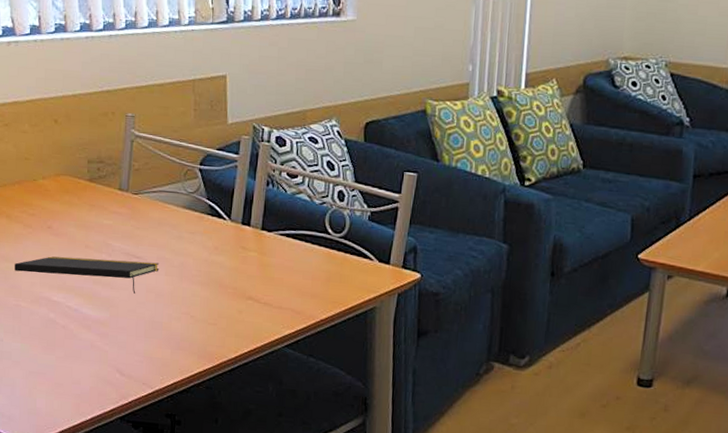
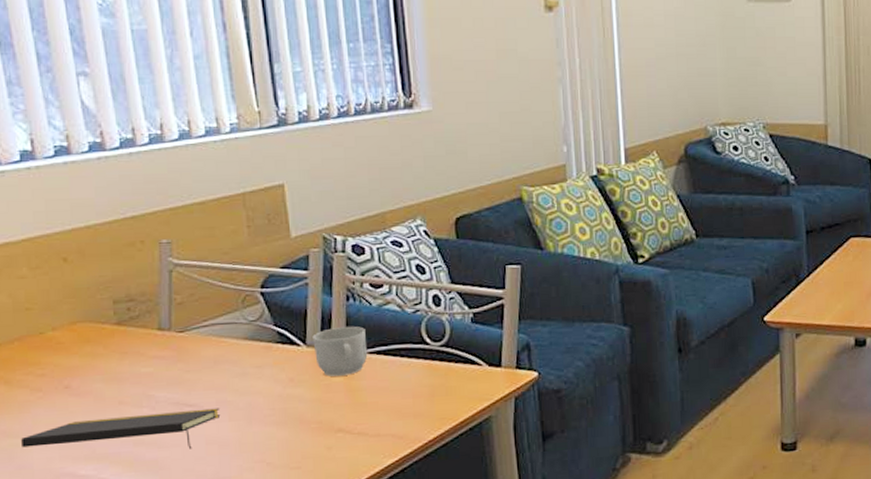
mug: none [236,208,280,251] -> present [312,326,368,376]

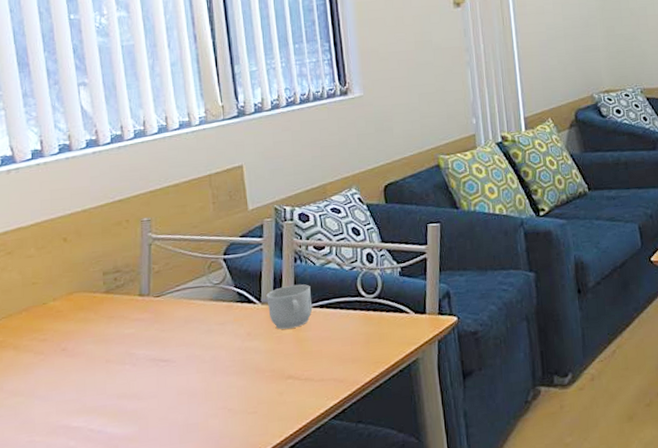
notepad: present [21,408,221,449] -> none [26,362,190,405]

